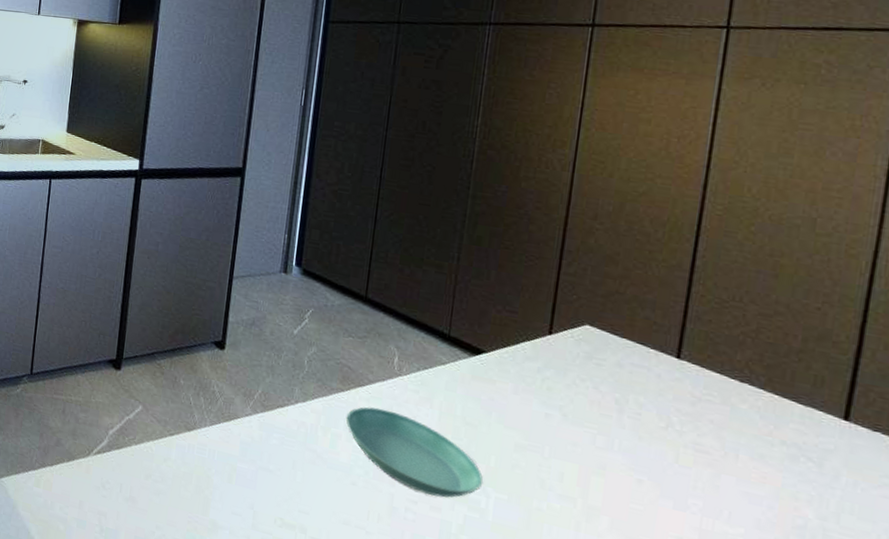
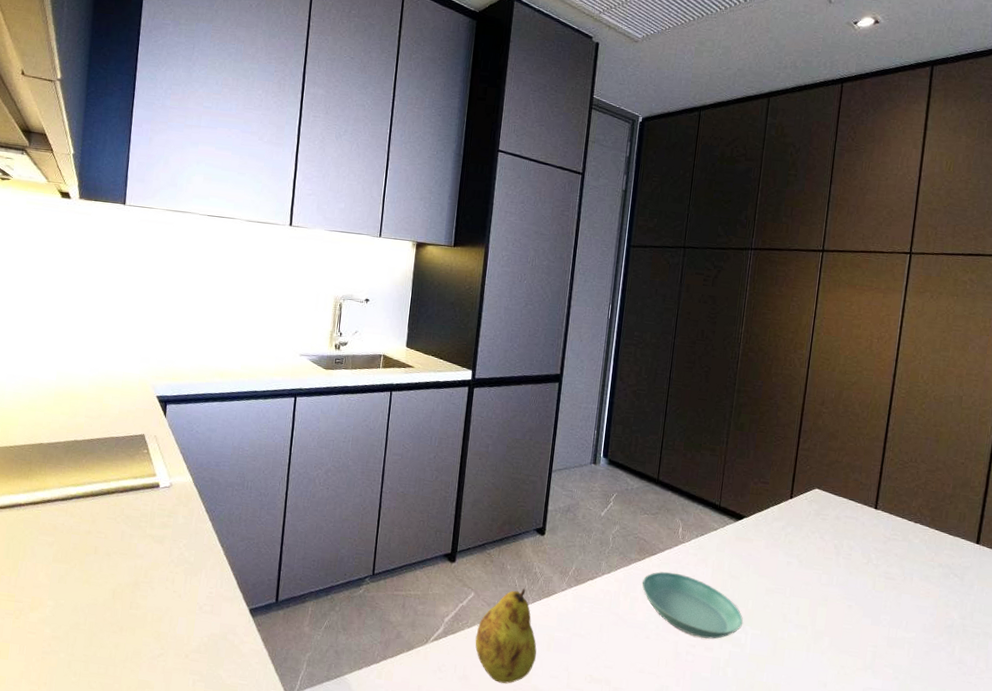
fruit: none [143,407,216,514] -> present [475,588,537,684]

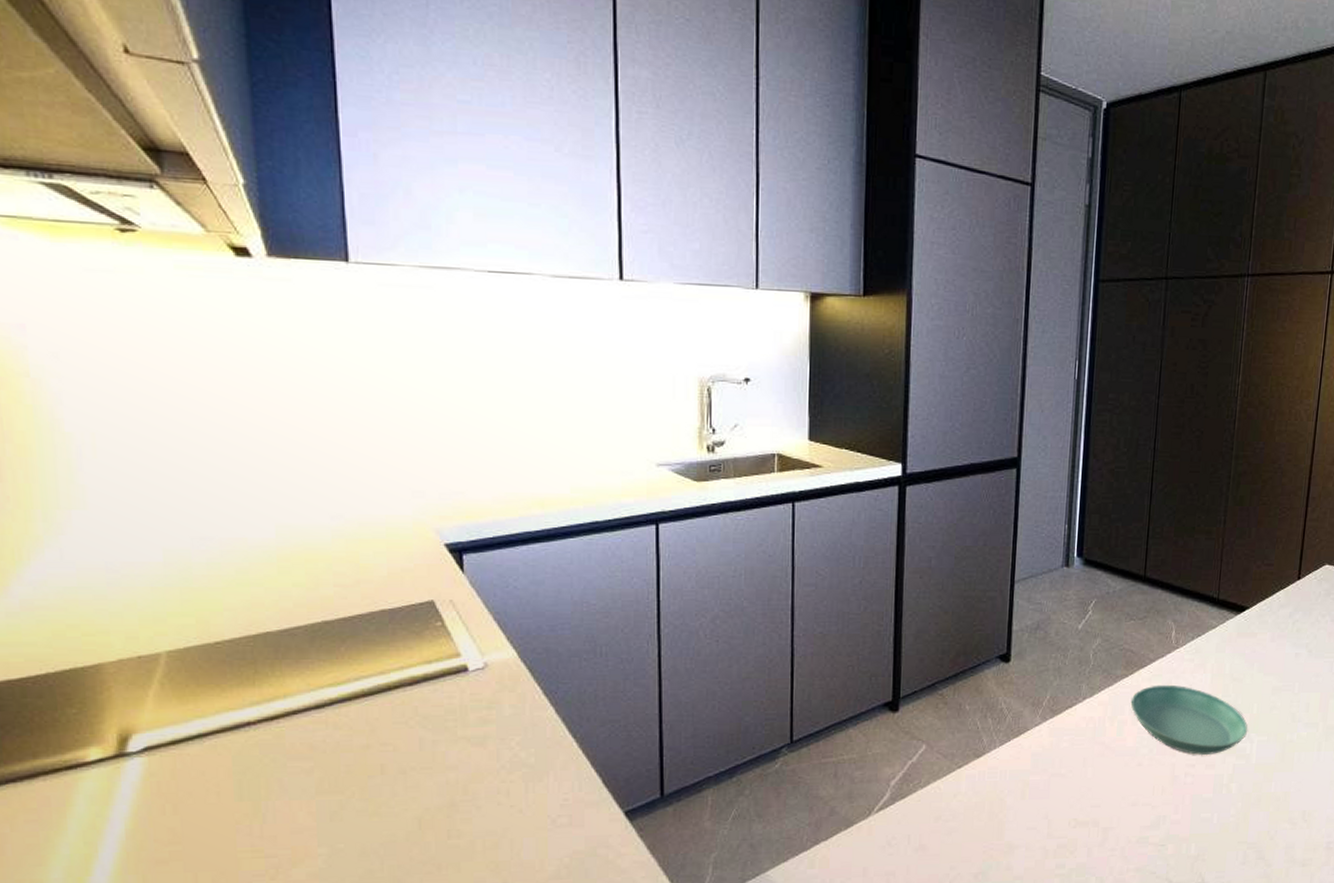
fruit: present [475,588,537,684] -> none [931,730,1009,846]

